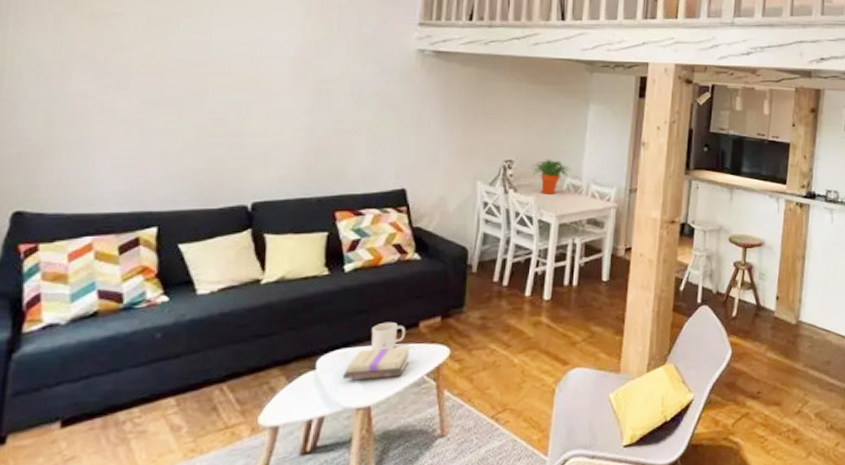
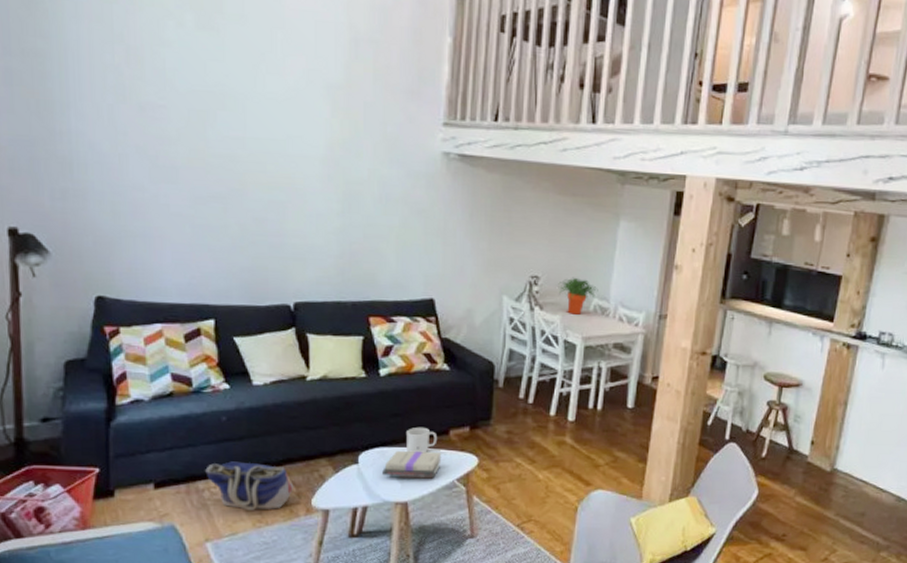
tote bag: none [129,382,238,439] -> present [205,461,294,510]

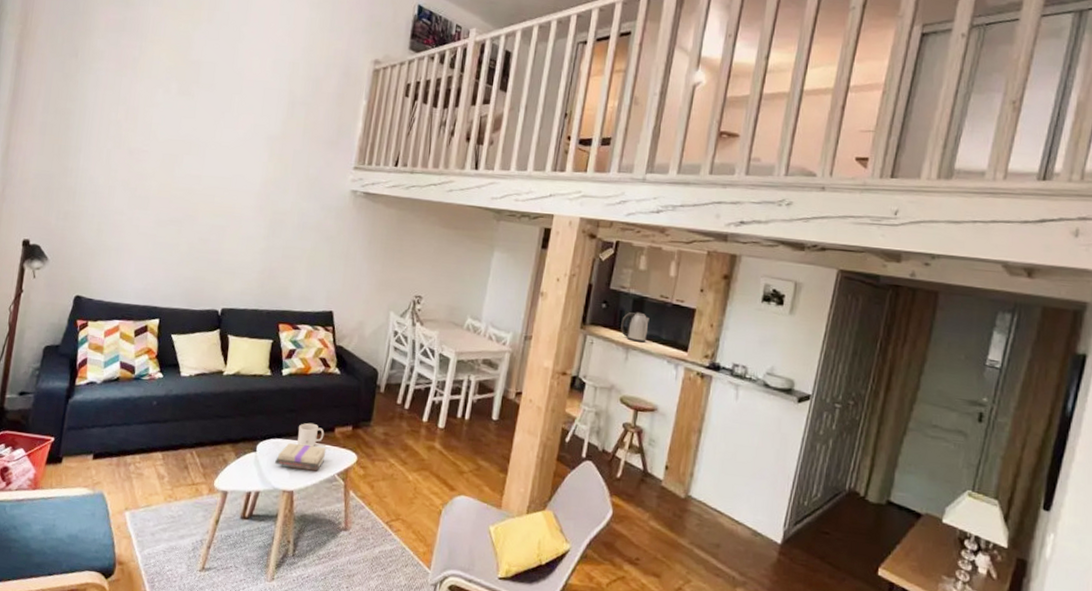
tote bag: present [205,461,294,510] -> none [134,440,202,487]
potted plant: present [558,277,598,315] -> none [437,298,472,332]
kettle: none [763,282,794,316] -> present [621,312,650,344]

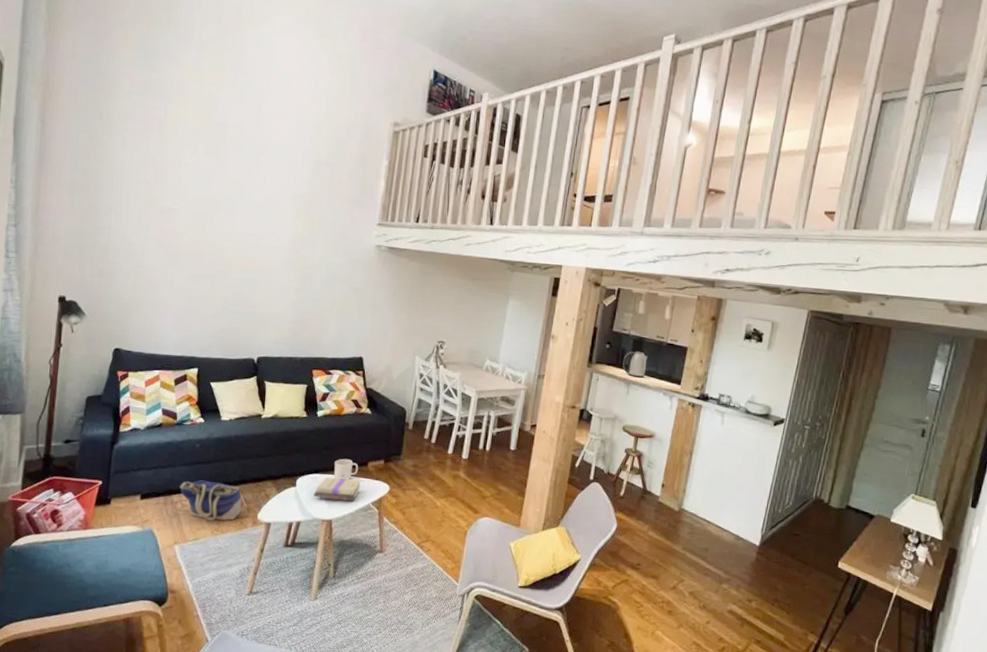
tote bag: none [134,440,202,487] -> present [180,480,246,521]

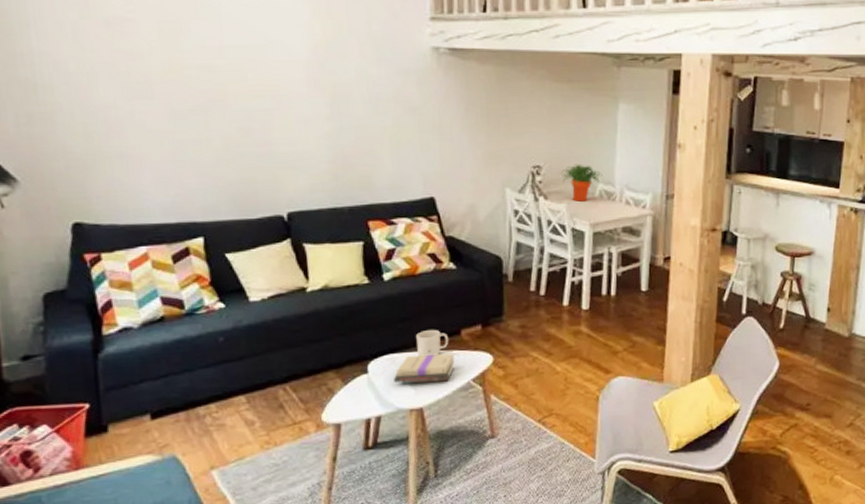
tote bag: present [180,480,246,521] -> none [205,382,302,432]
potted plant: none [459,343,490,373] -> present [561,164,603,202]
kettle: present [623,351,648,379] -> none [768,152,798,186]

